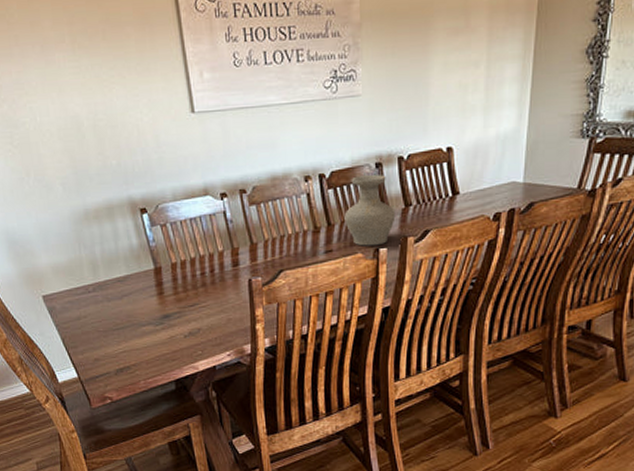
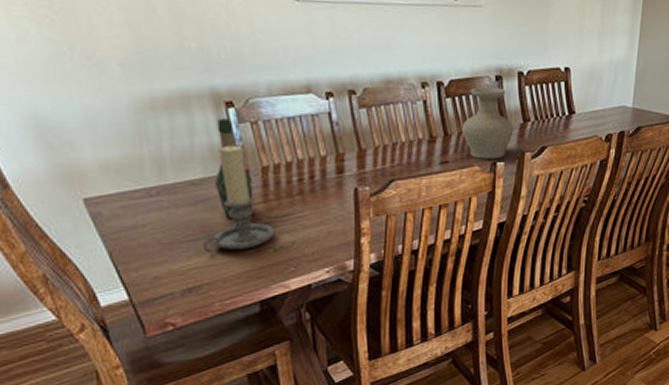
candle holder: none [128,245,184,339] -> present [202,145,275,253]
wine bottle: none [135,223,166,308] -> present [214,118,254,217]

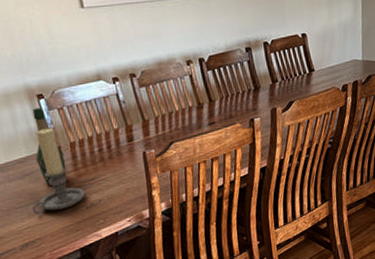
vase: present [462,87,514,159] -> none [223,57,266,118]

